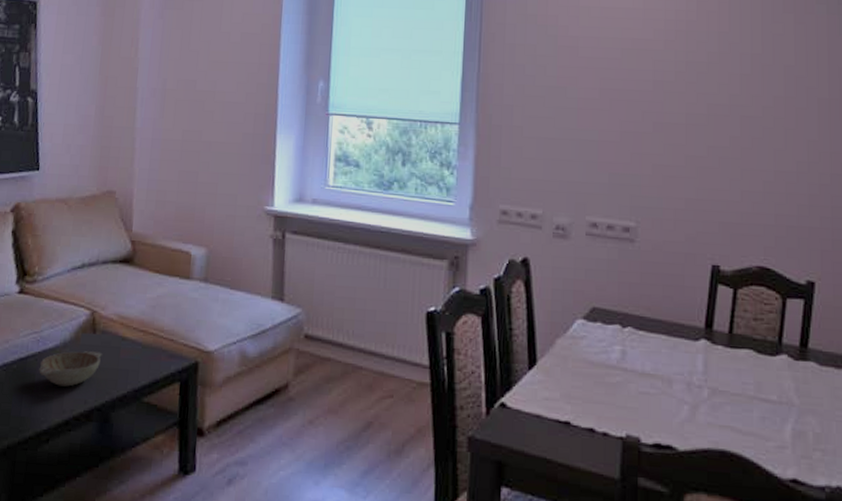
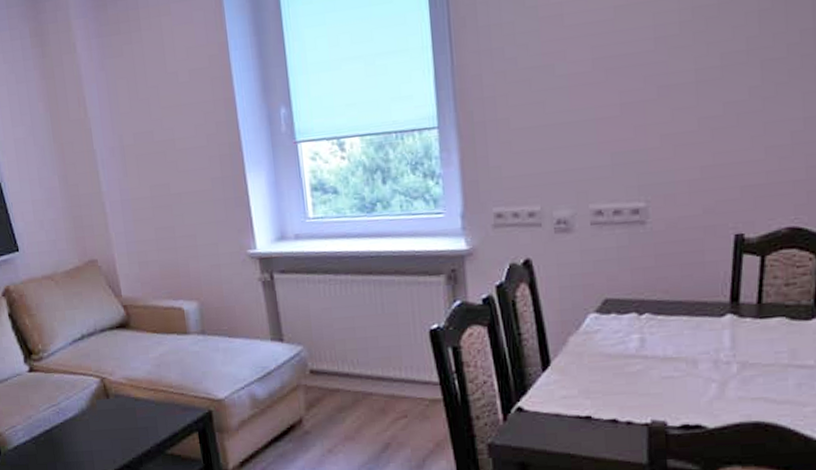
decorative bowl: present [39,351,102,387] -> none [64,415,120,451]

